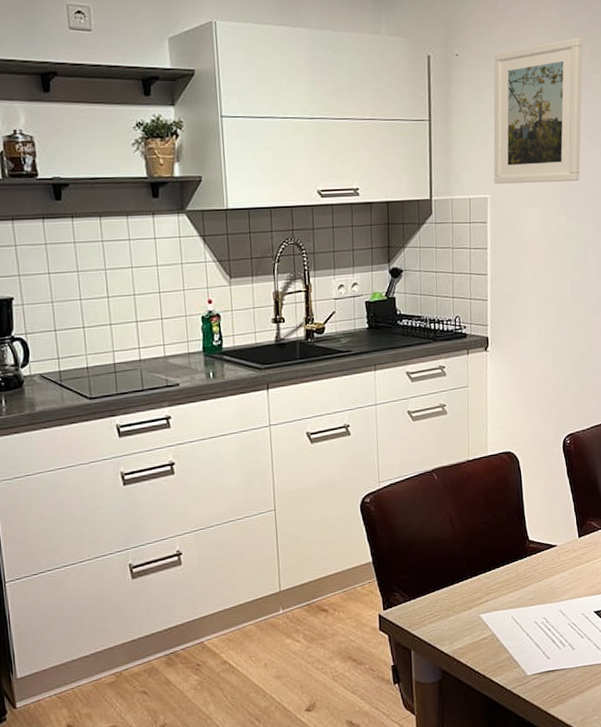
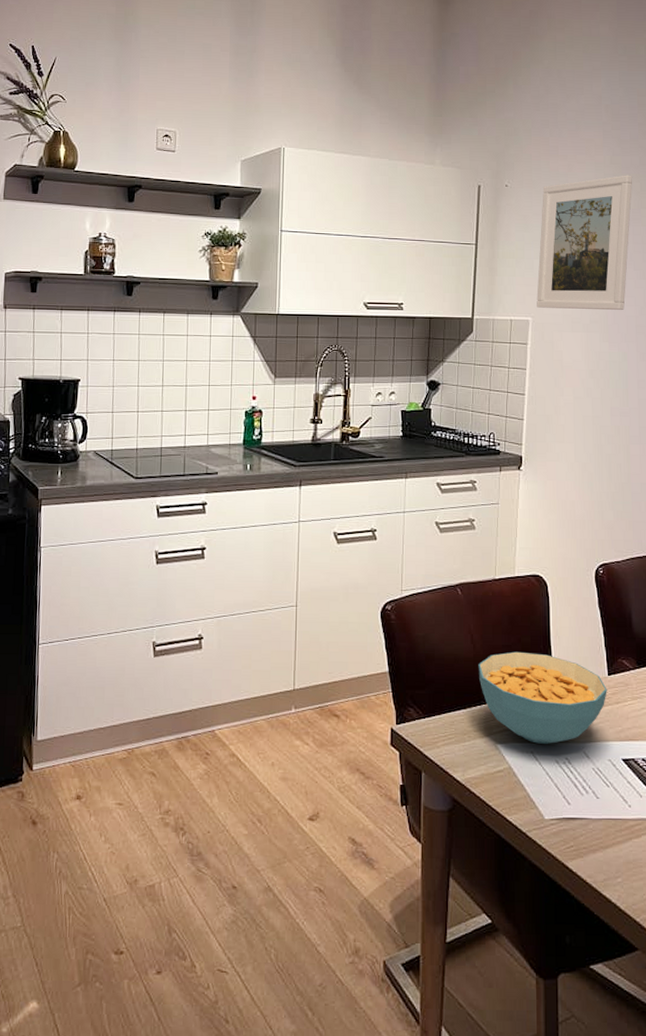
cereal bowl: none [458,525,579,609] -> present [478,651,607,744]

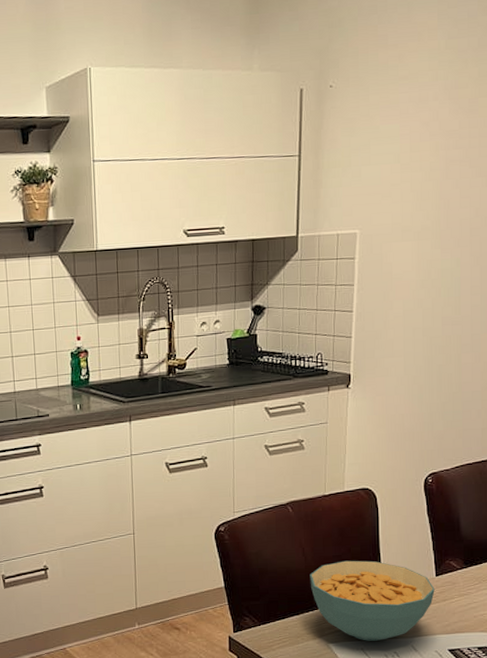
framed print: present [536,175,633,311] -> none [364,60,470,219]

